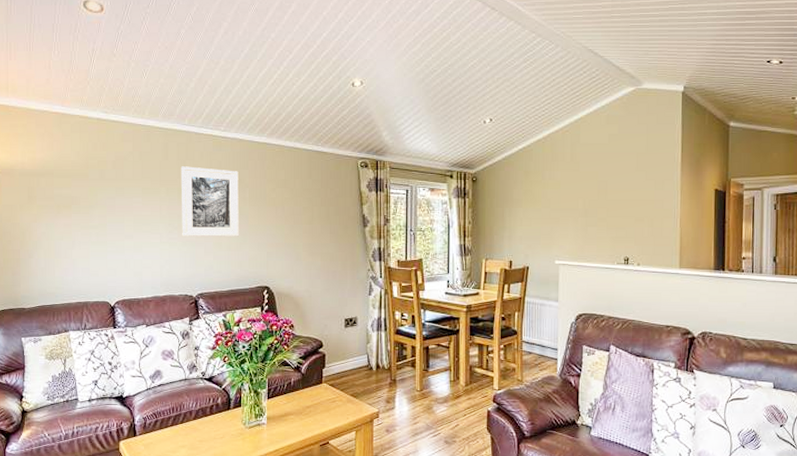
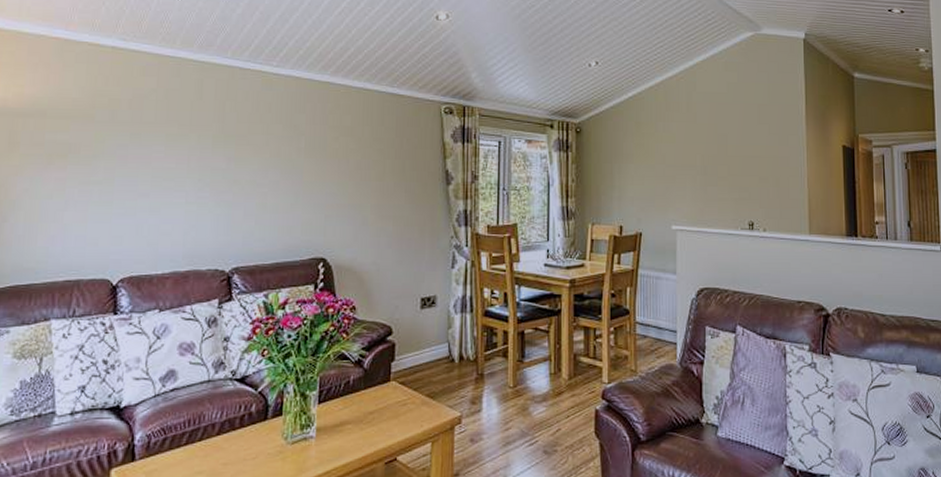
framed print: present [180,166,240,237] -> none [215,108,293,196]

